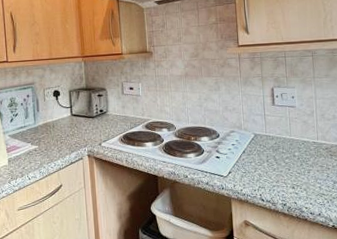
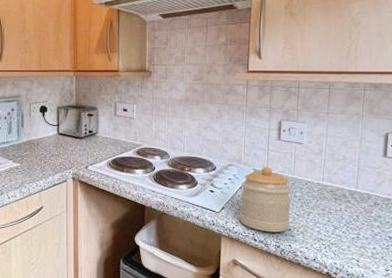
jar: none [244,130,293,192] -> present [239,166,292,232]

